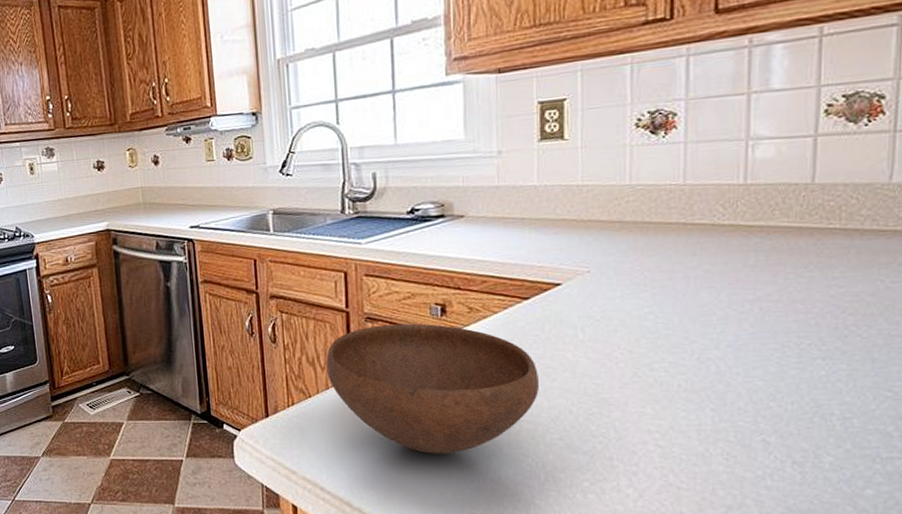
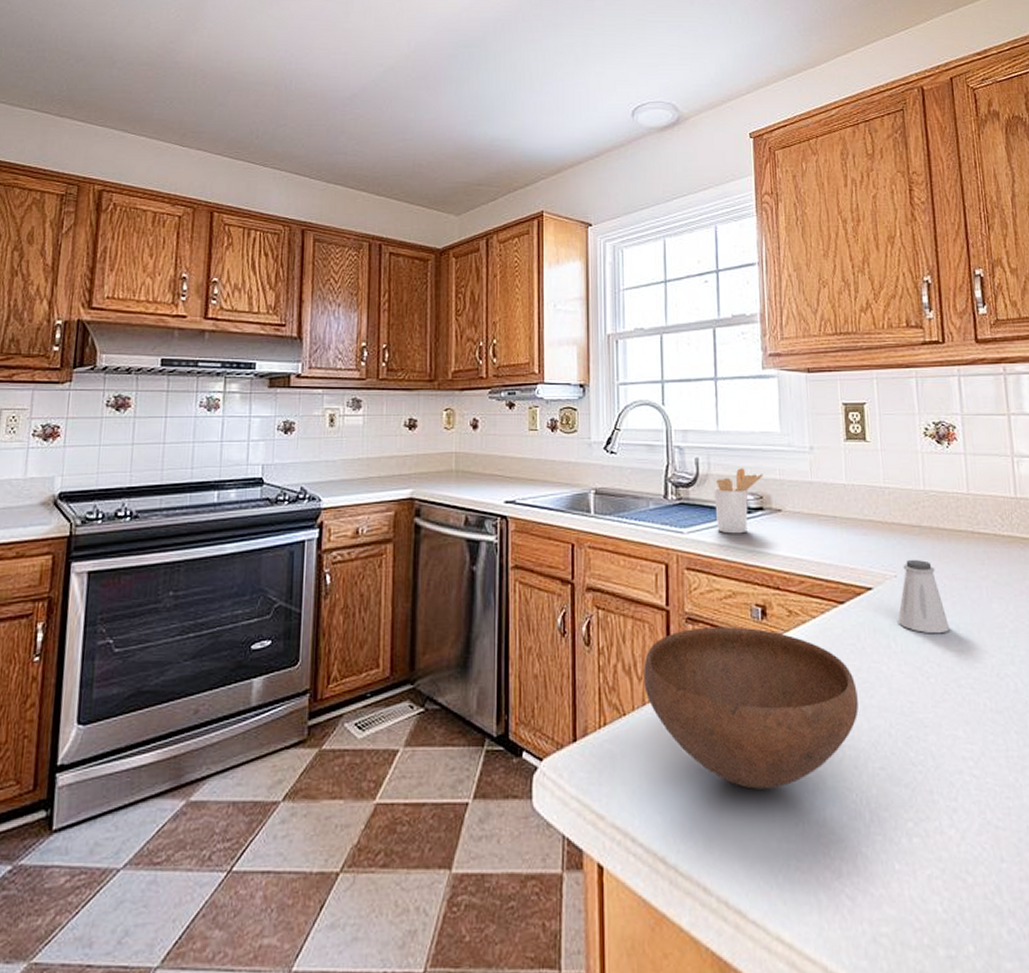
utensil holder: none [392,179,445,242] -> present [714,468,764,534]
saltshaker: none [587,254,646,324] -> present [897,559,949,634]

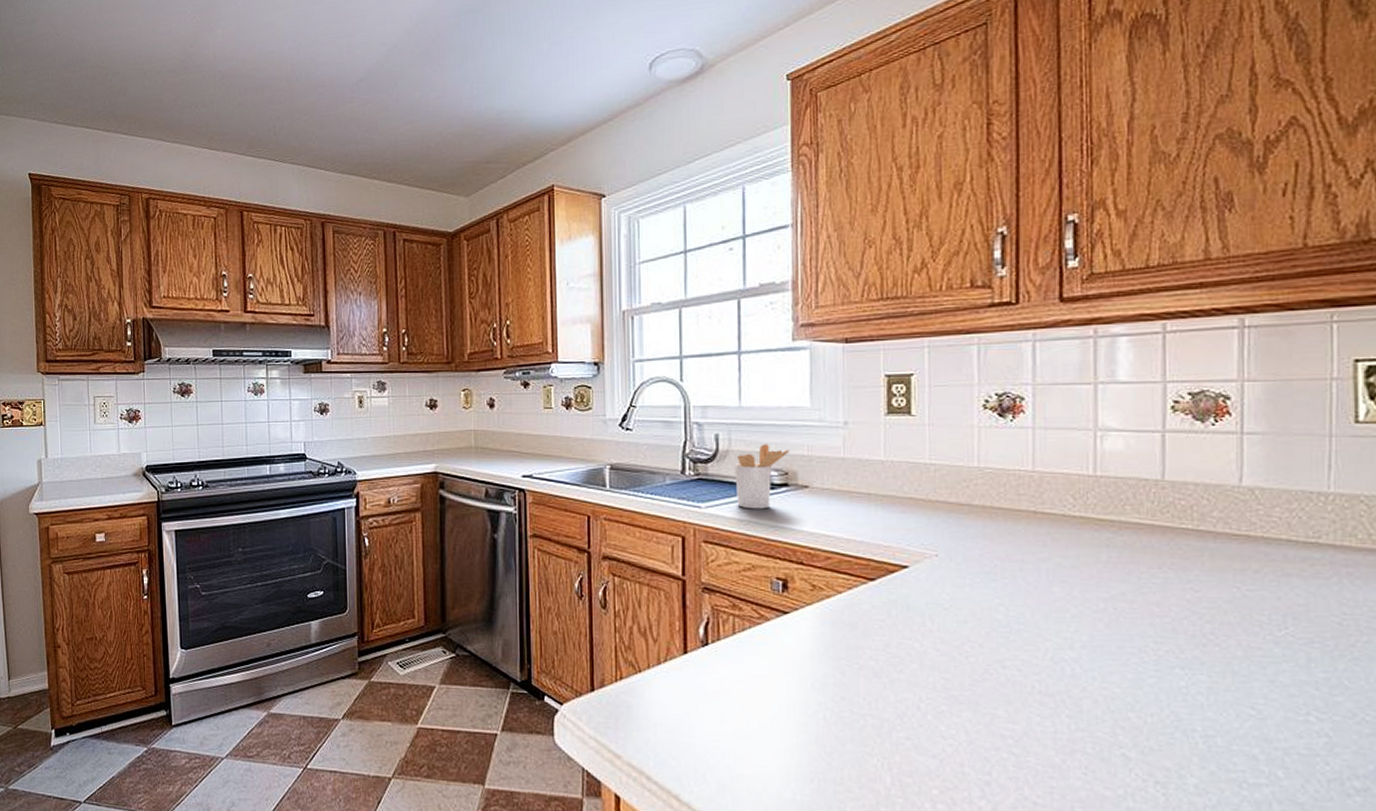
bowl: present [643,626,859,789] -> none [659,597,885,747]
saltshaker: present [897,559,949,634] -> none [935,538,997,615]

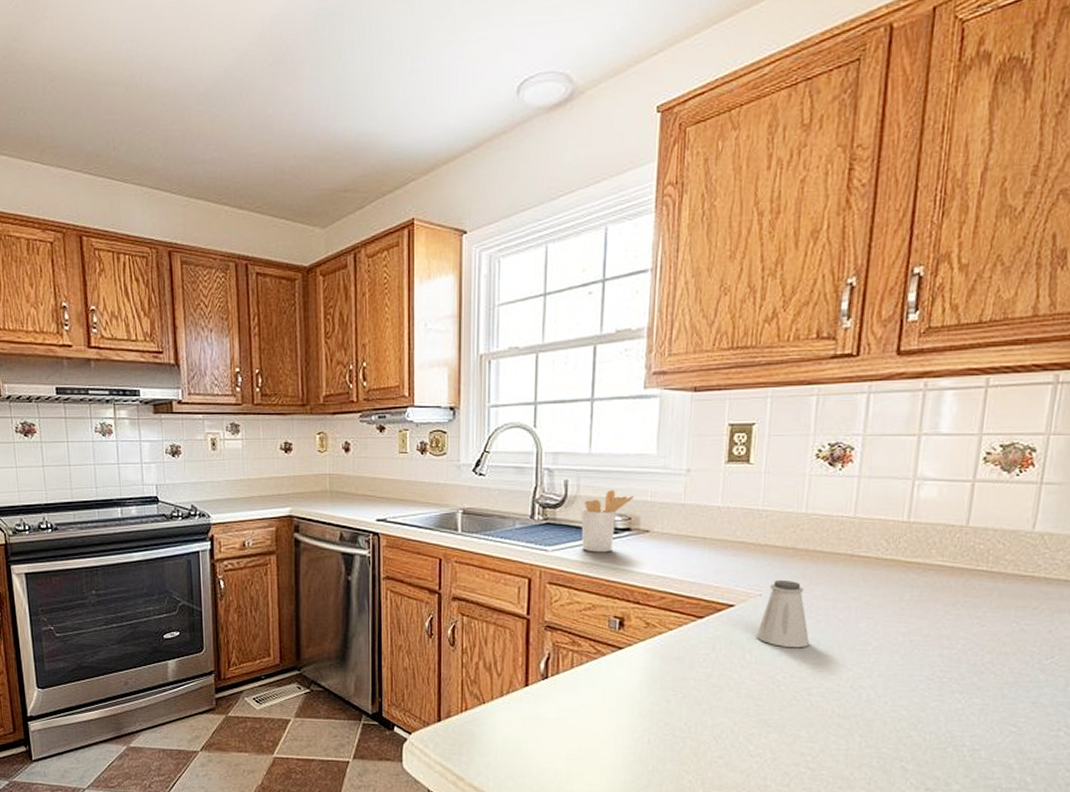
saltshaker: none [935,538,997,615] -> present [756,579,809,648]

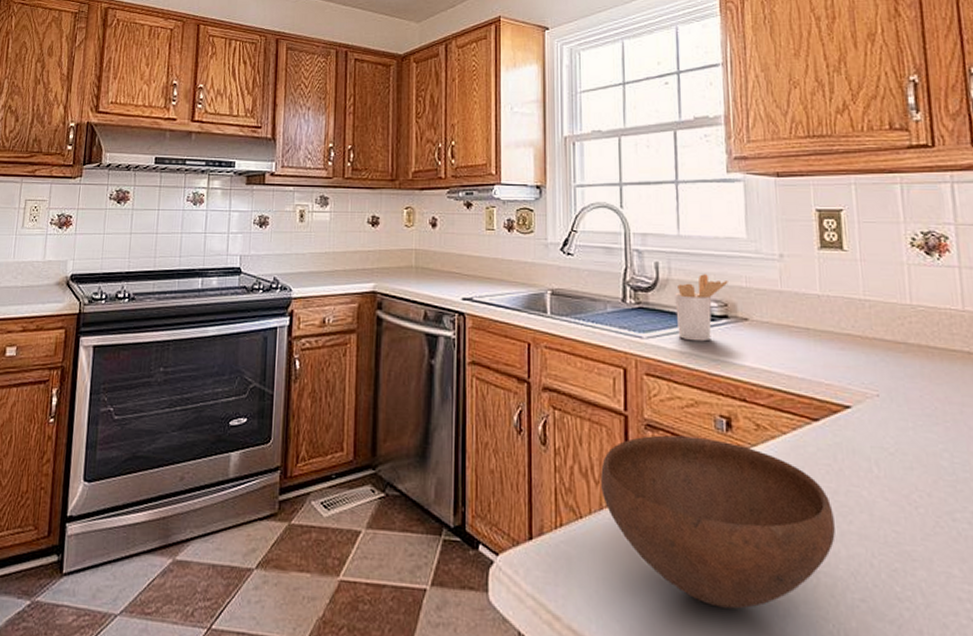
bowl: none [503,634,706,767] -> present [601,435,835,609]
saltshaker: present [756,579,809,648] -> none [880,378,942,461]

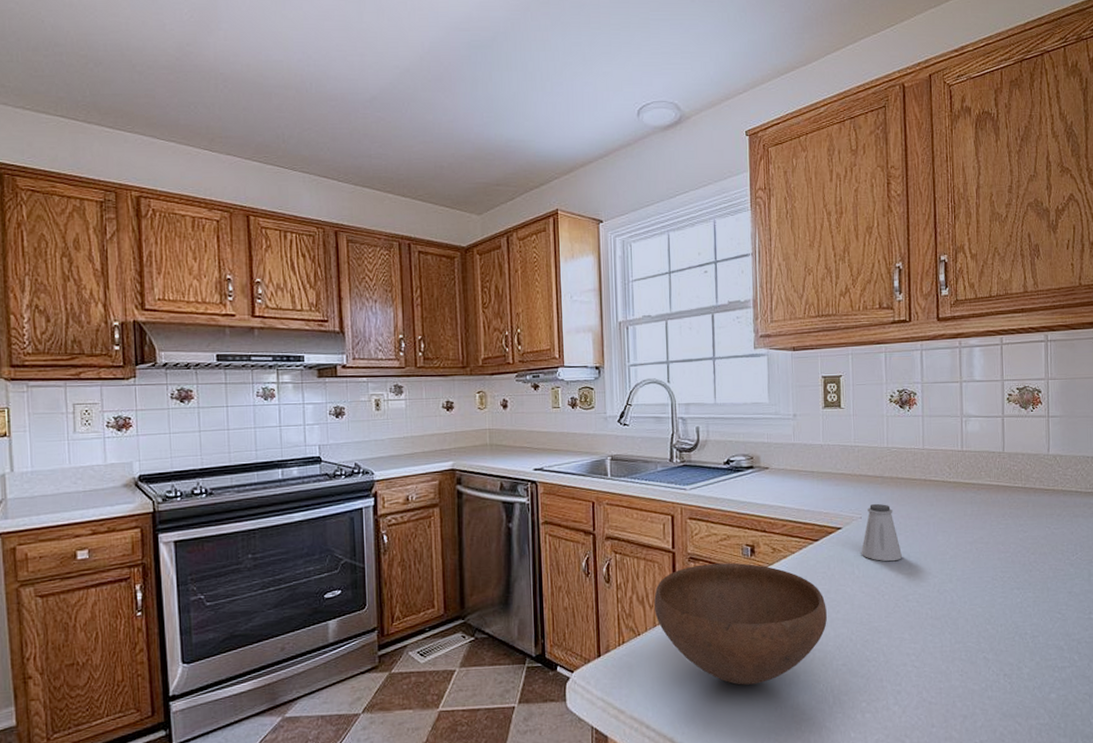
utensil holder: present [675,274,728,342] -> none [712,434,754,489]
saltshaker: none [880,378,942,461] -> present [861,503,902,562]

